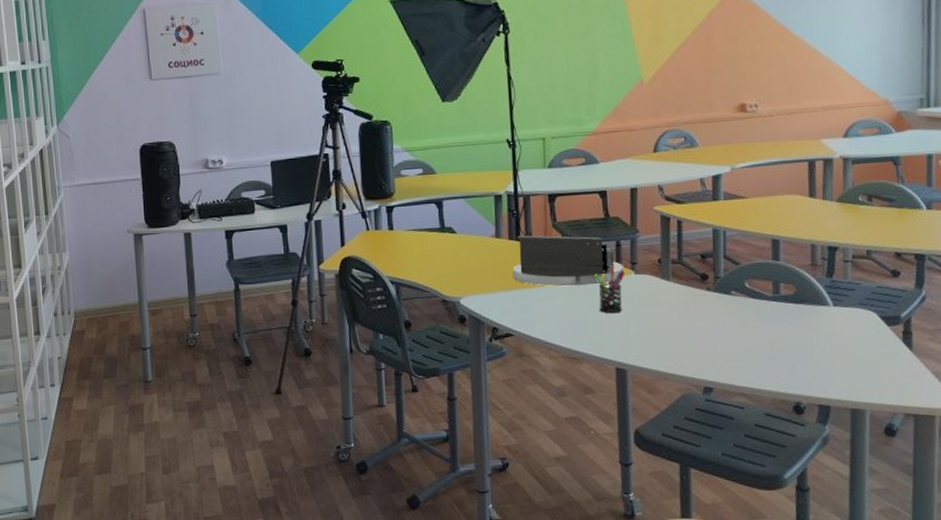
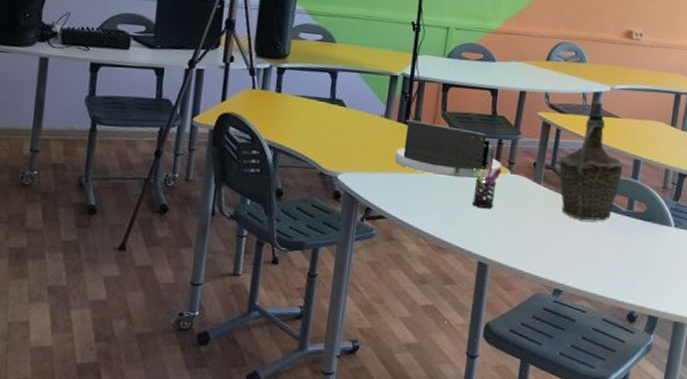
bottle: none [685,184,760,311] -> present [559,101,623,221]

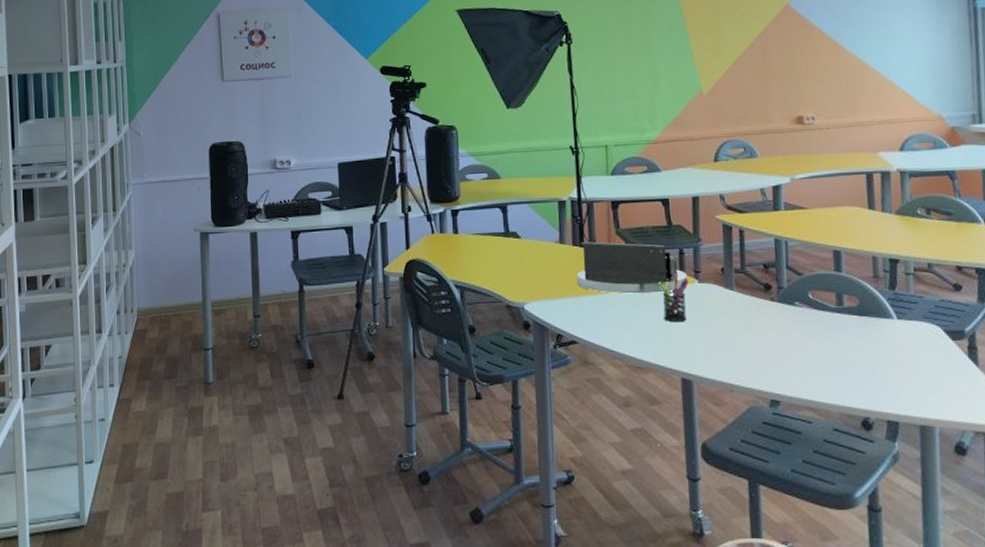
bottle: present [559,101,623,221] -> none [748,195,823,322]

